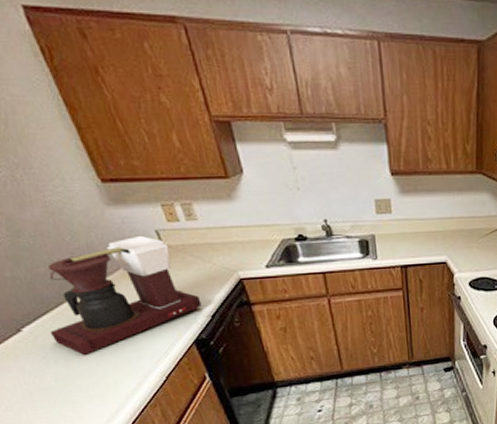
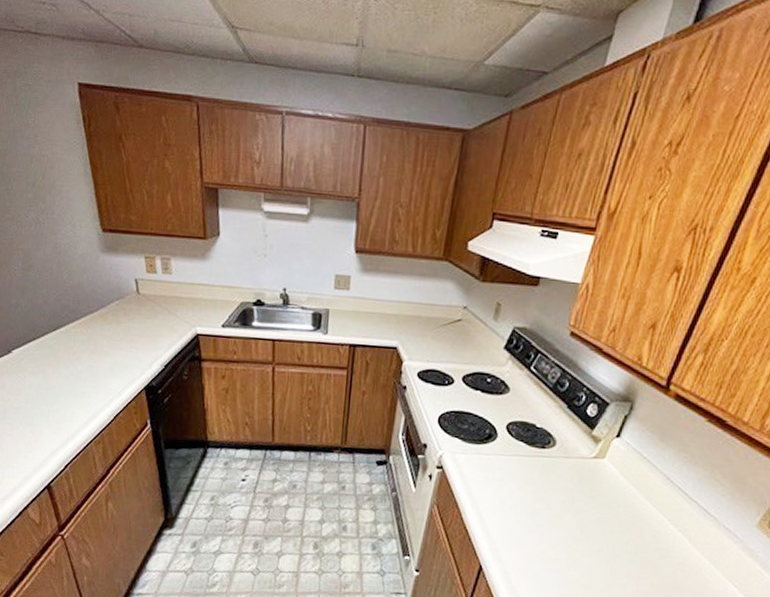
coffee maker: present [48,236,202,355] -> none [32,282,159,383]

